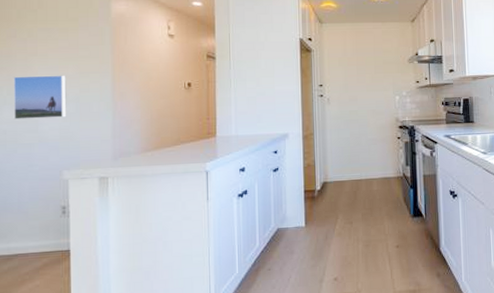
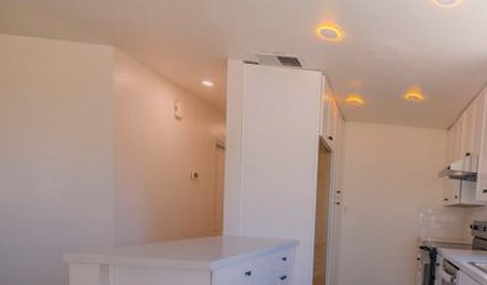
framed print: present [13,75,67,120] -> none [10,146,66,197]

